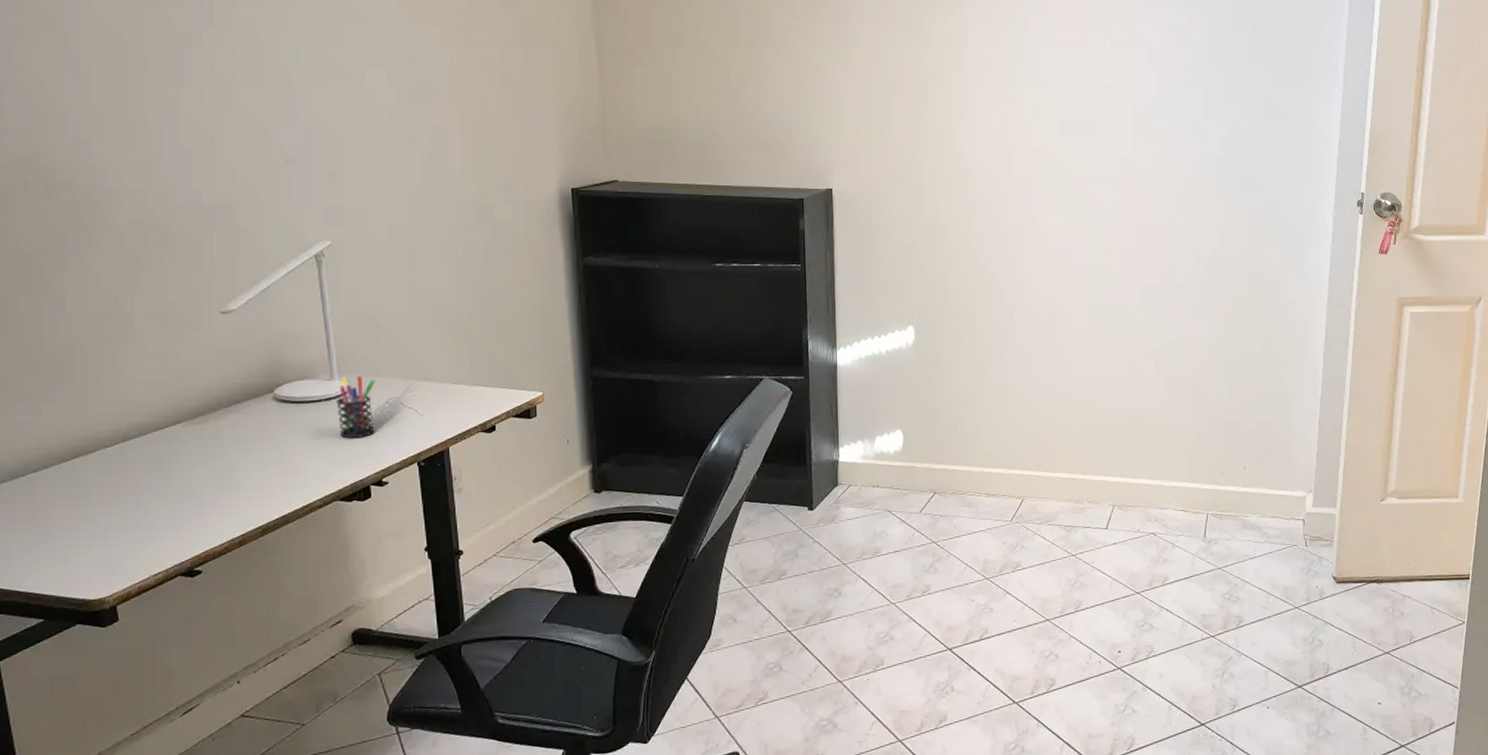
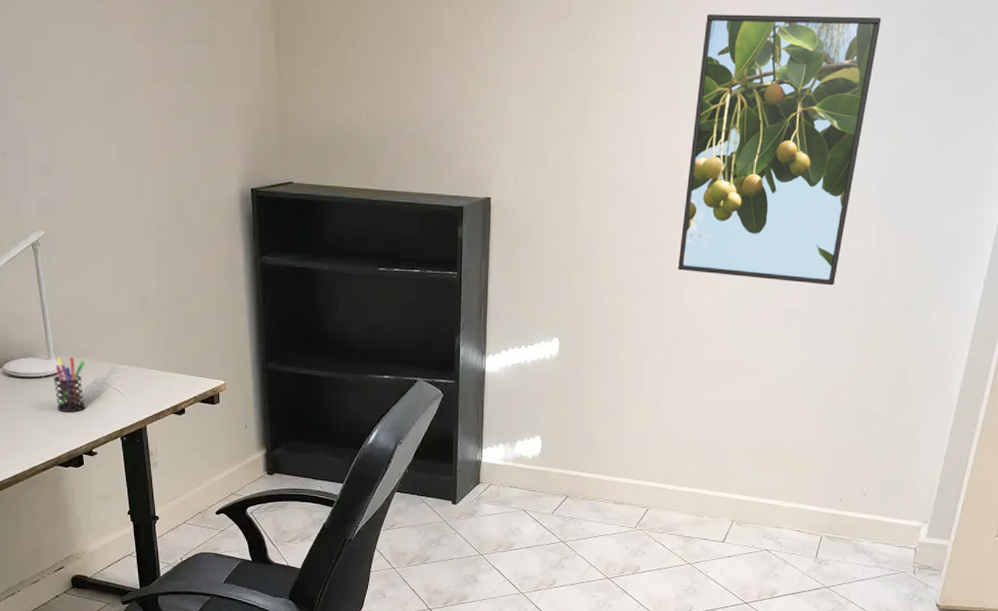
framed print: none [1030,13,1201,261] -> present [677,14,882,286]

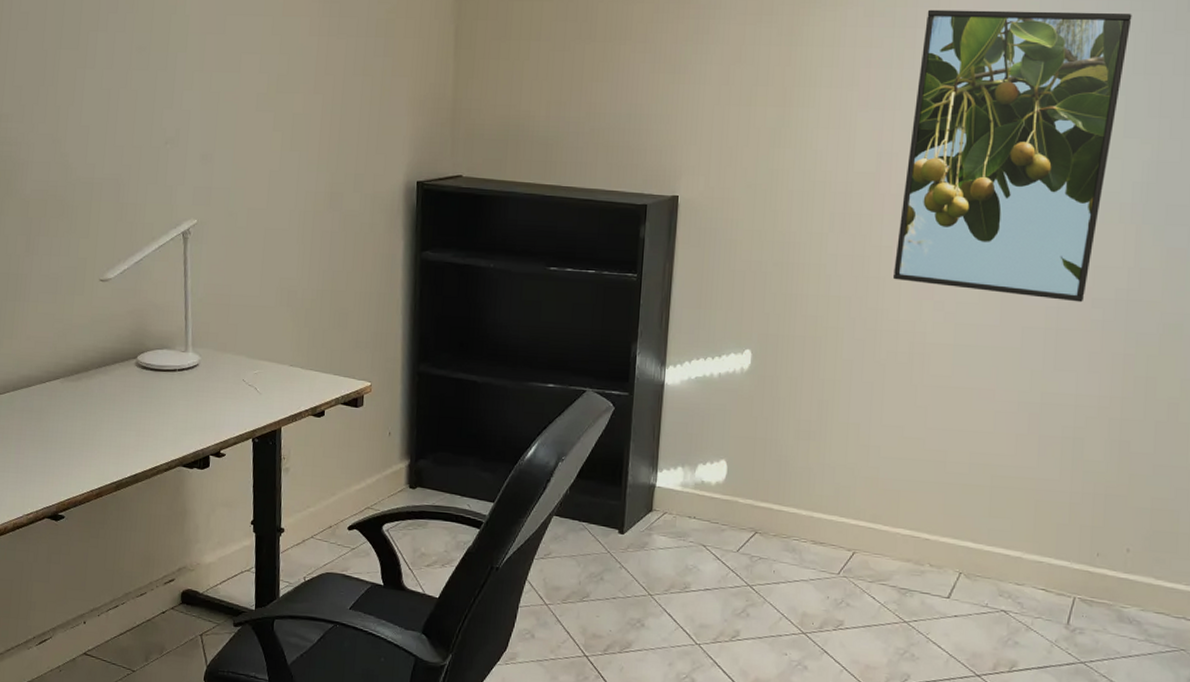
pen holder: present [54,357,86,413] -> none [188,349,224,410]

